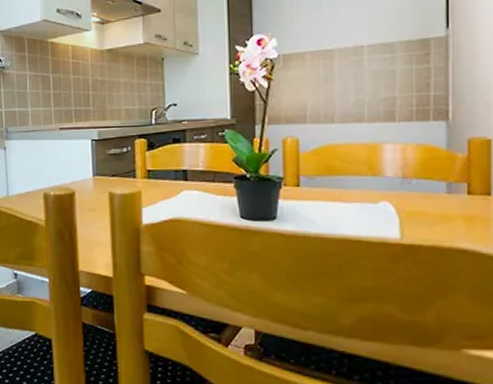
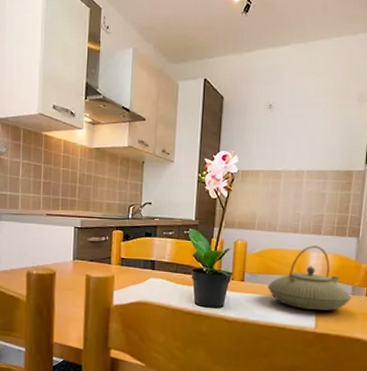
teapot: none [331,135,448,216] -> present [268,245,352,311]

